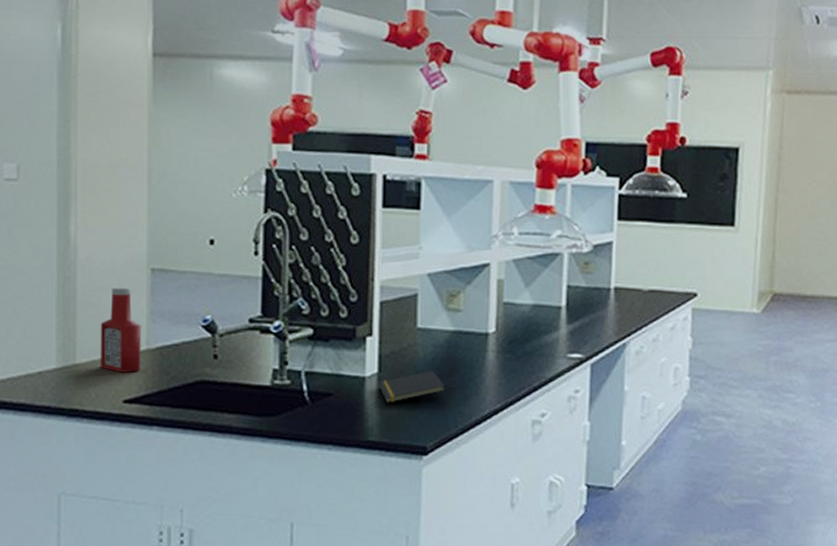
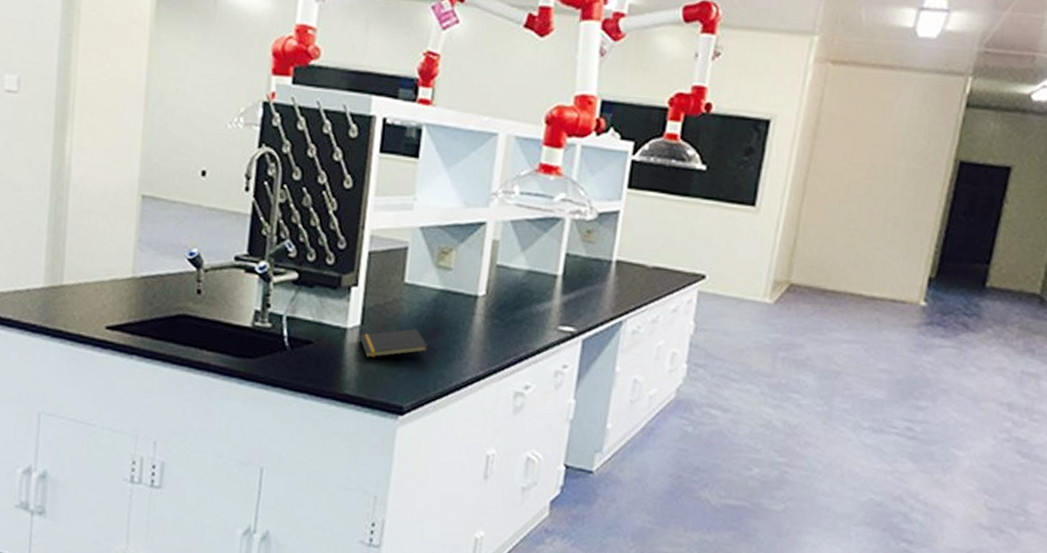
ketchup bottle: present [100,287,142,373] -> none [85,211,129,299]

